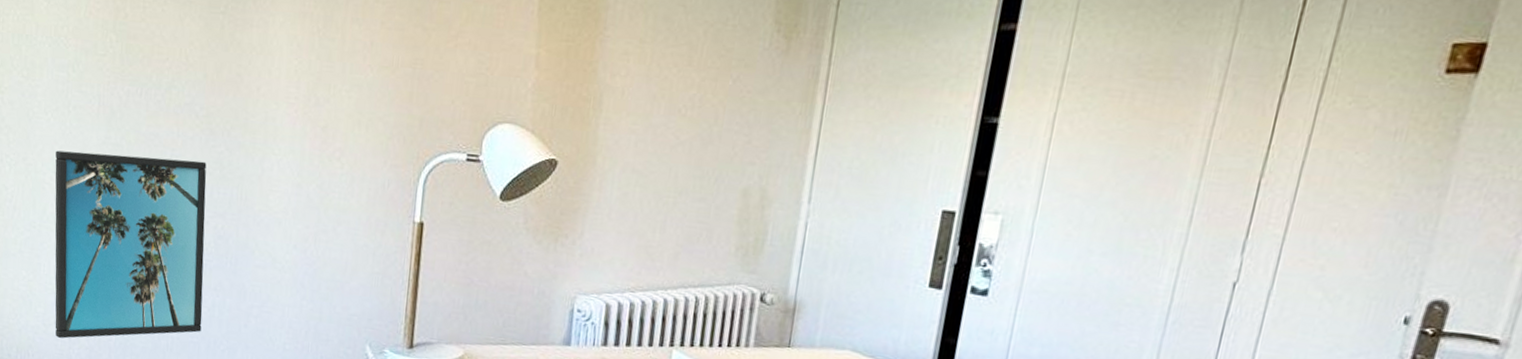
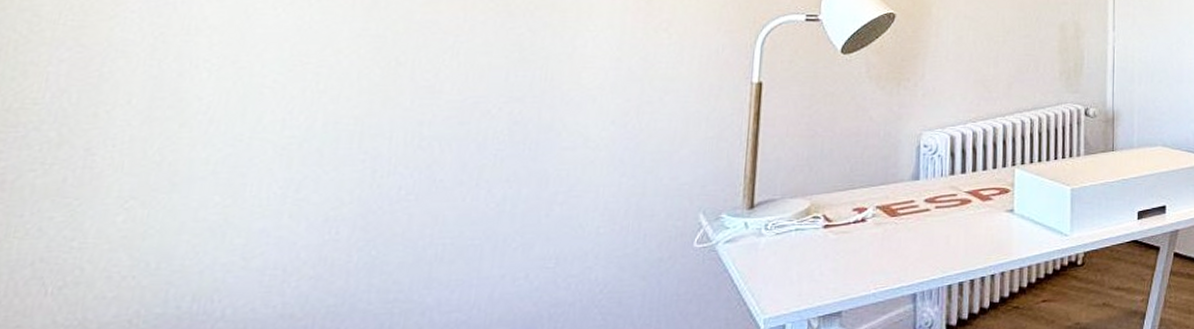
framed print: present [55,150,207,339] -> none [261,45,502,272]

